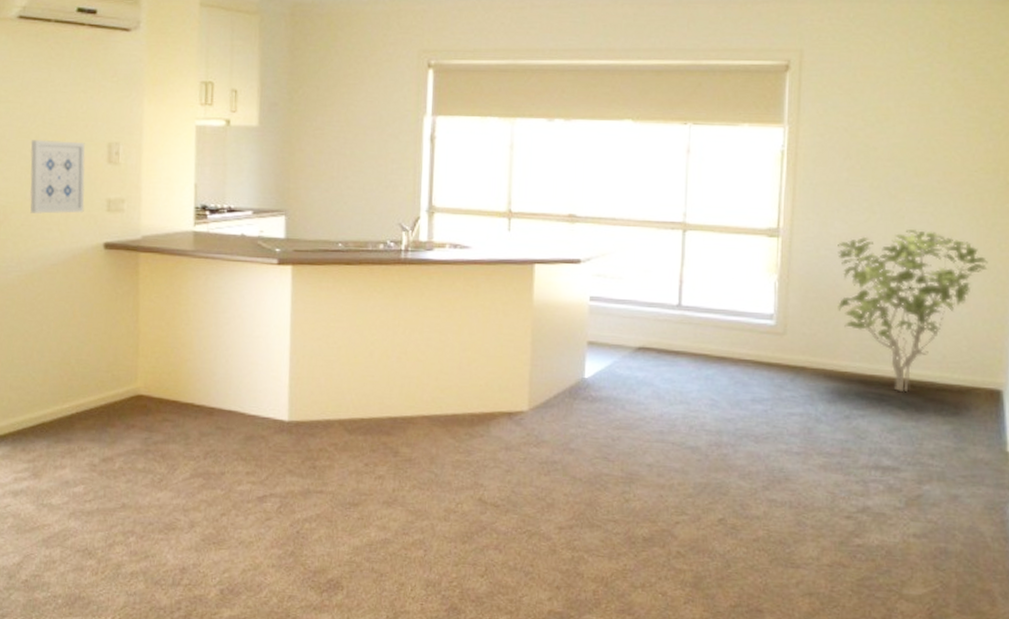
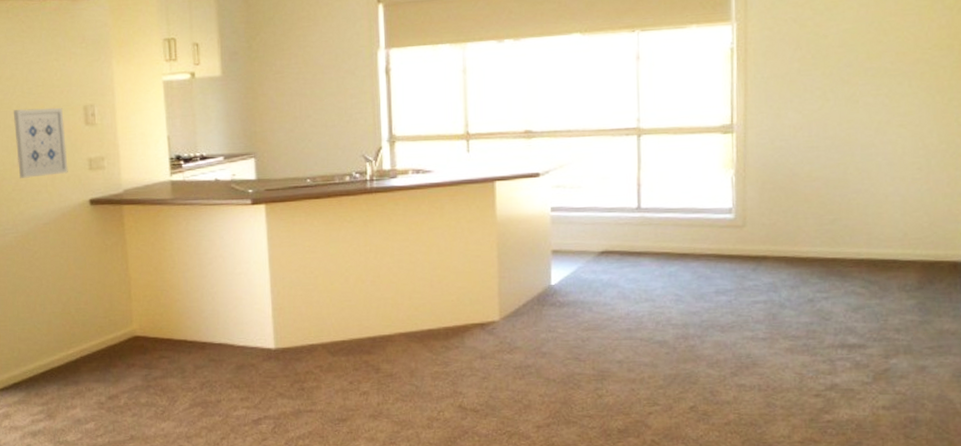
shrub: present [836,228,988,393] -> none [792,112,946,272]

